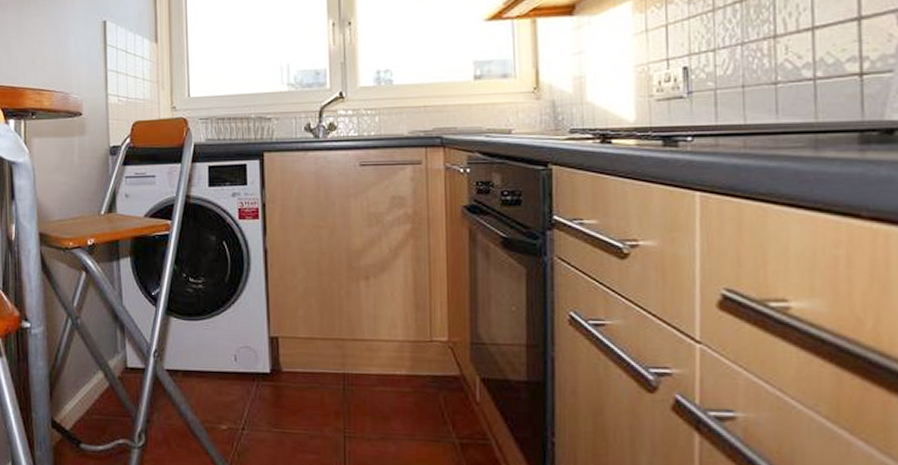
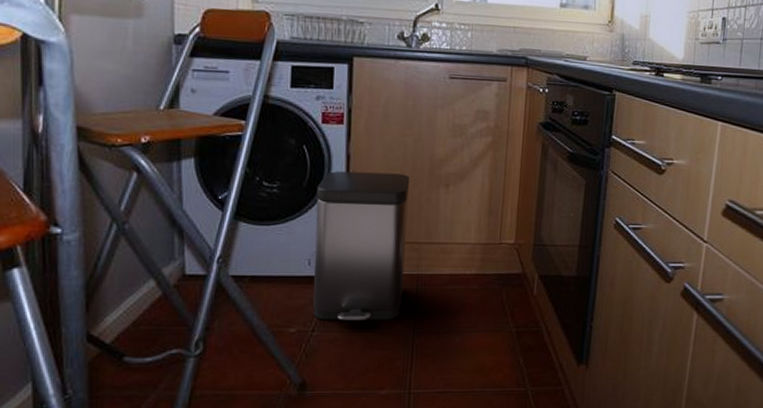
pedal bin: none [238,266,330,422] -> present [313,171,409,320]

